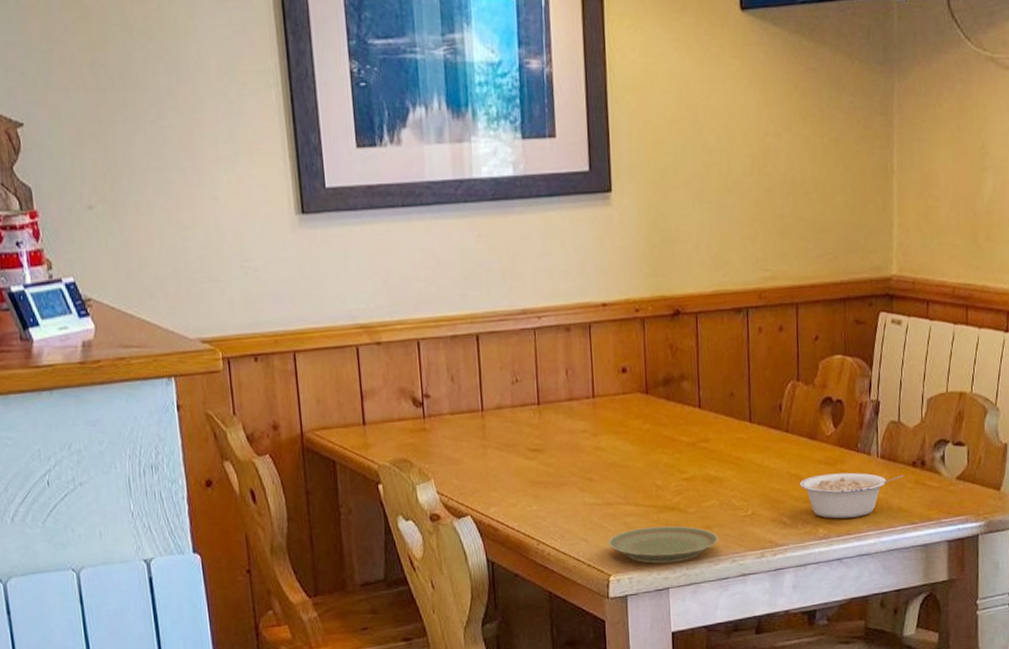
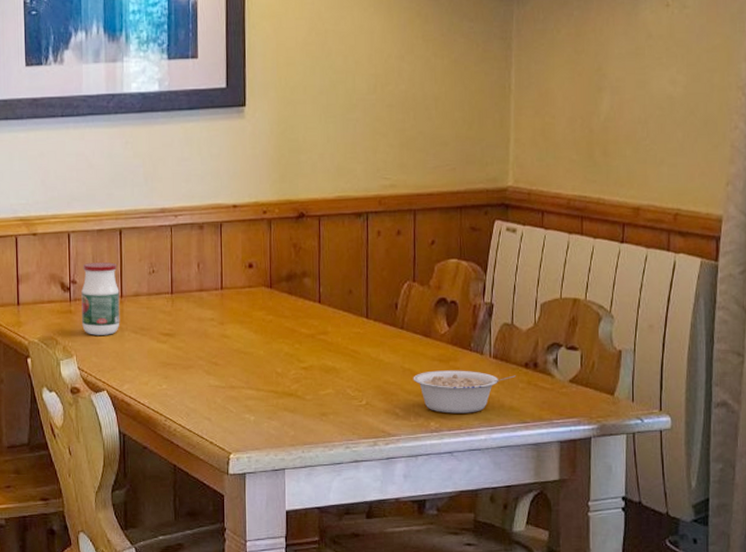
jar: none [436,372,482,455] -> present [81,261,120,335]
plate: present [608,526,719,564] -> none [230,411,334,446]

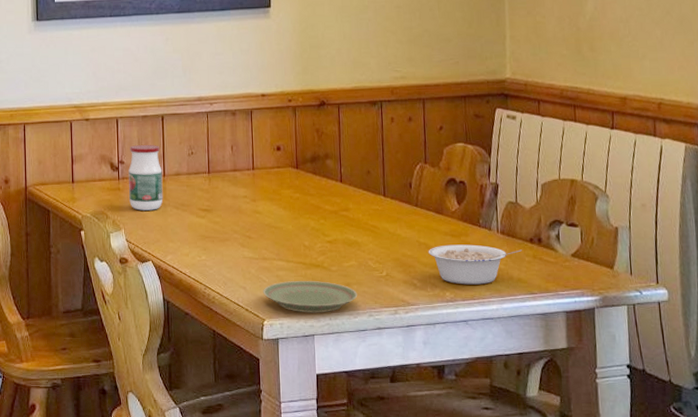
plate: none [230,411,334,446] -> present [263,281,358,313]

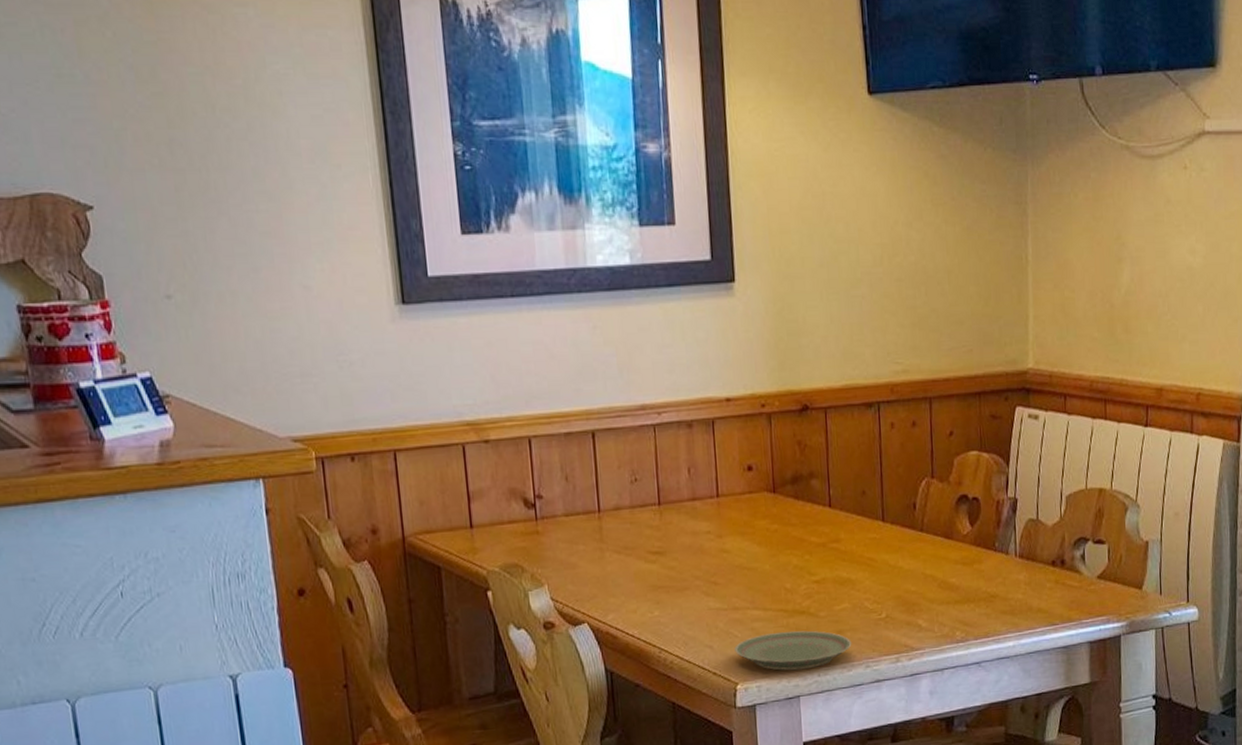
jar: present [128,144,163,211] -> none [549,471,599,559]
legume: present [428,244,522,285] -> none [935,572,1043,621]

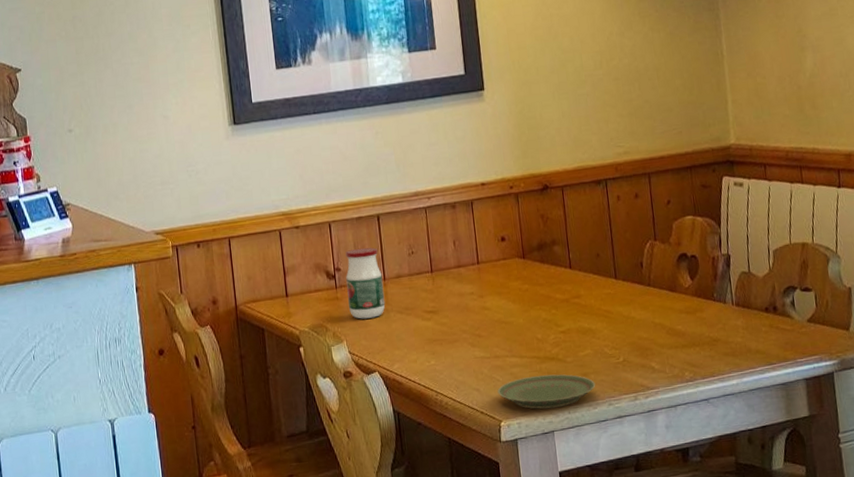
jar: none [549,471,599,559] -> present [345,247,386,319]

